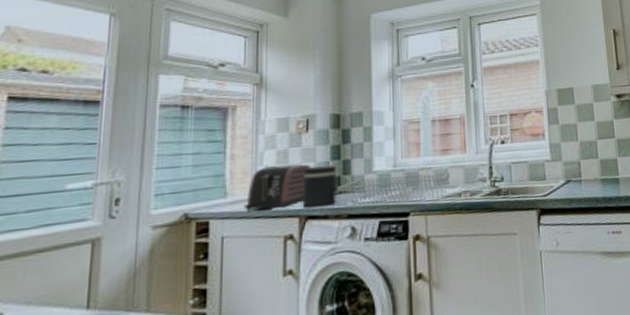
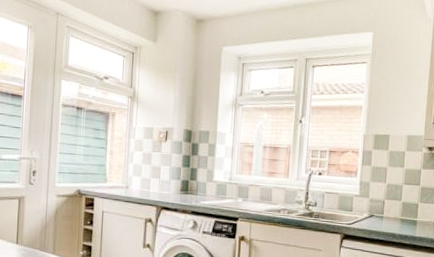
toaster: present [244,164,311,212] -> none [118,164,168,198]
cylinder: present [302,165,337,210] -> none [159,169,187,203]
dish rack: present [336,173,450,206] -> none [184,185,273,211]

